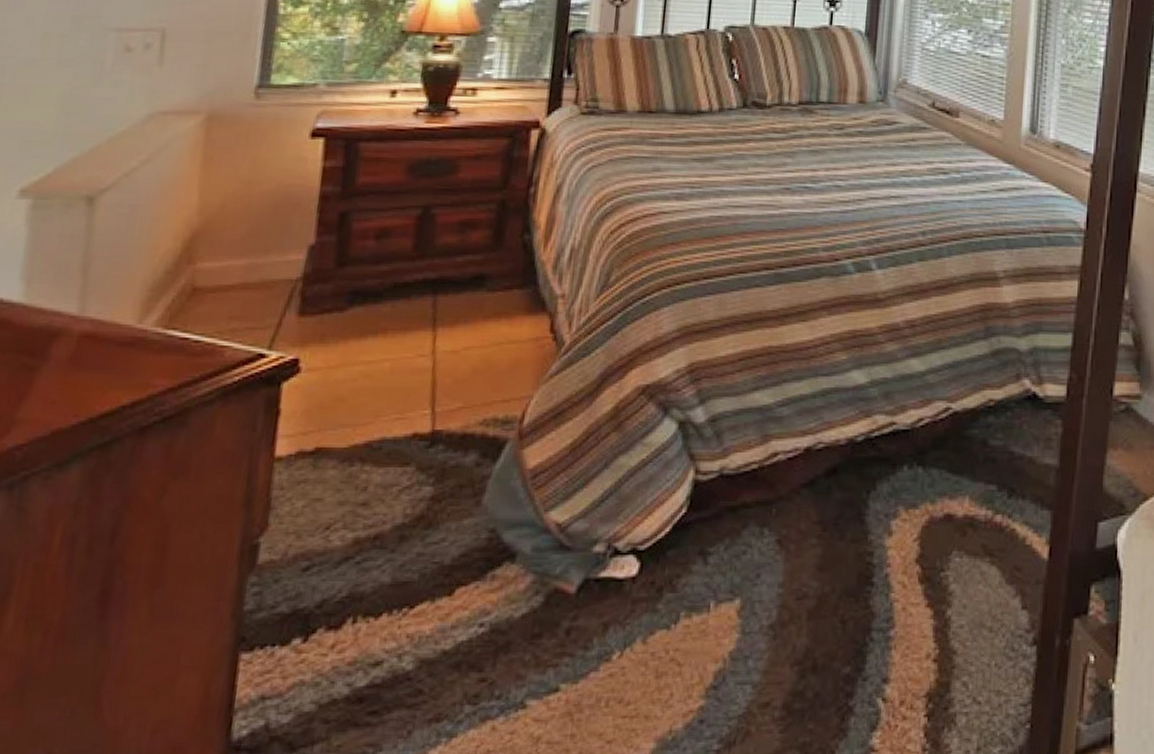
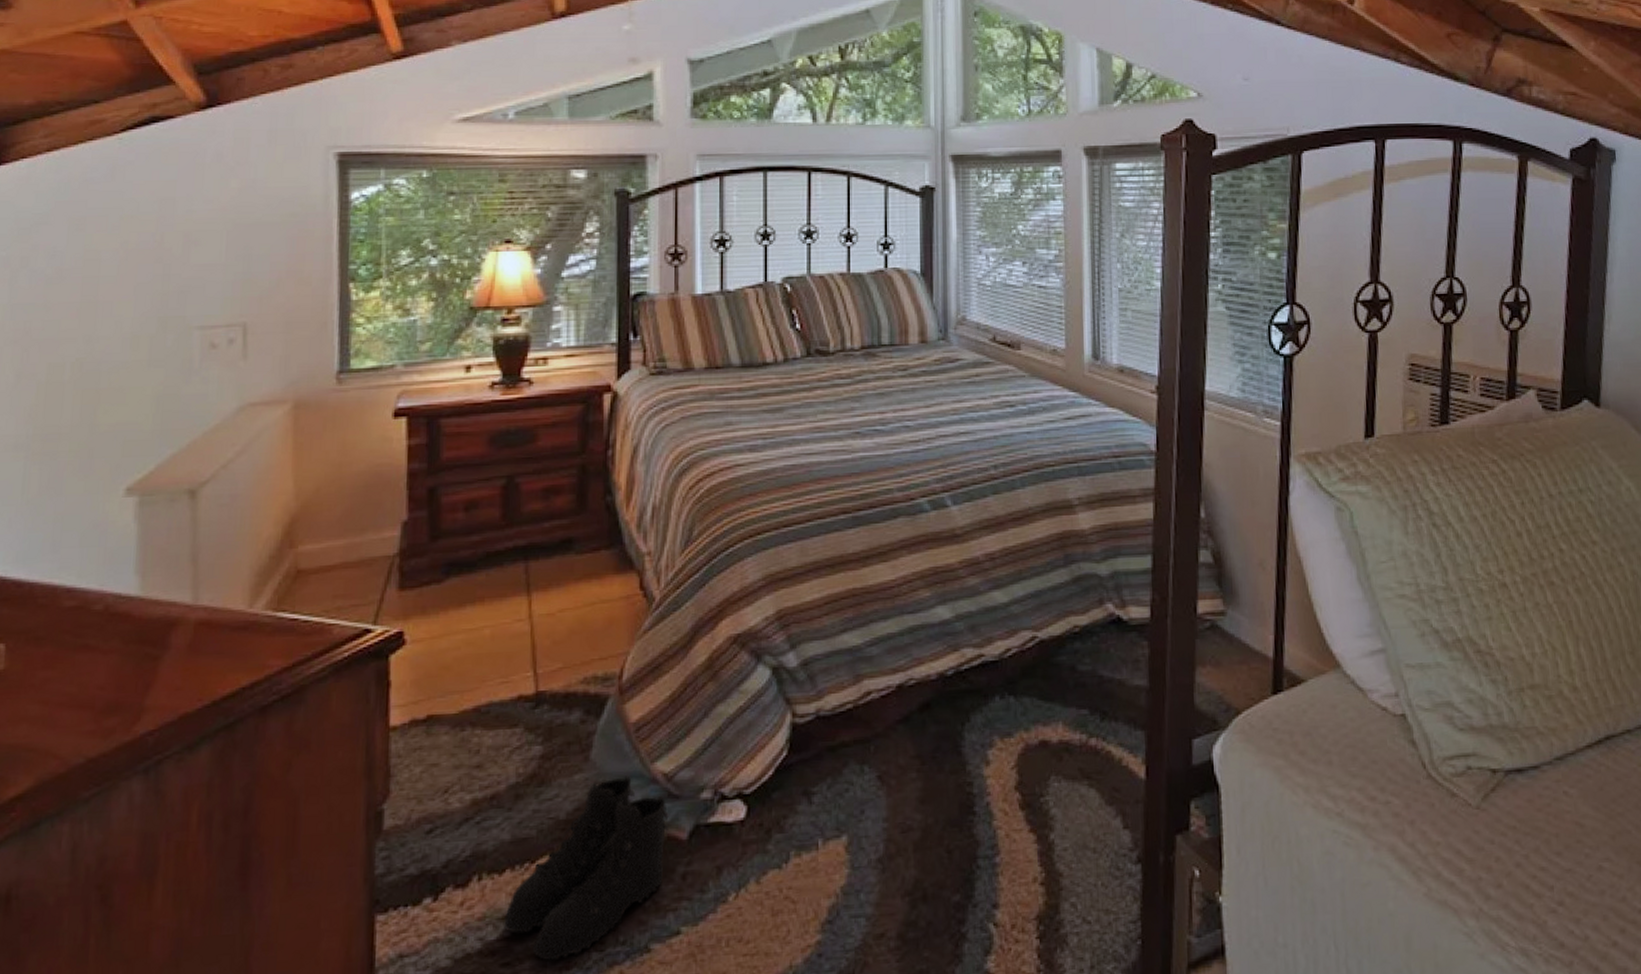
boots: none [374,523,560,712] -> present [503,775,670,962]

